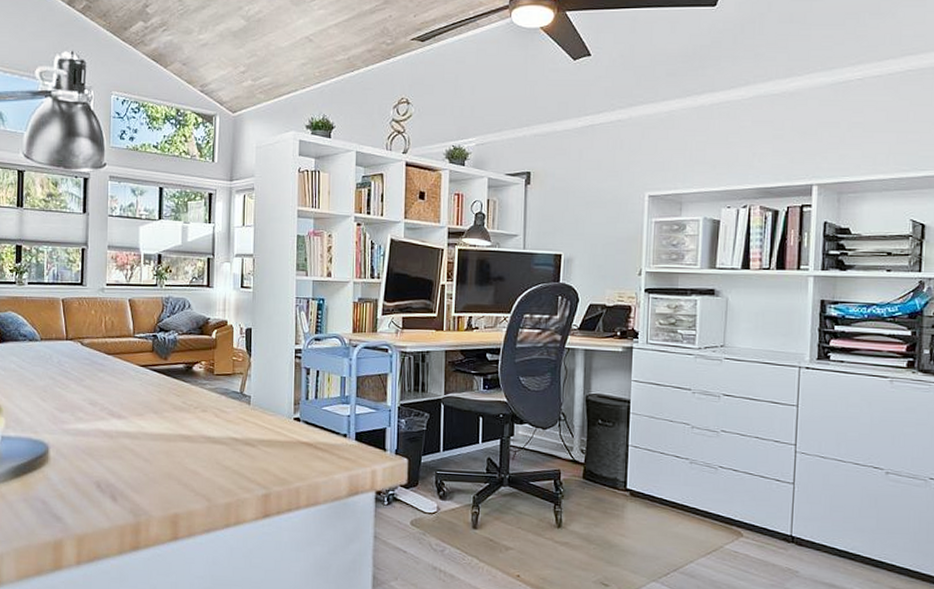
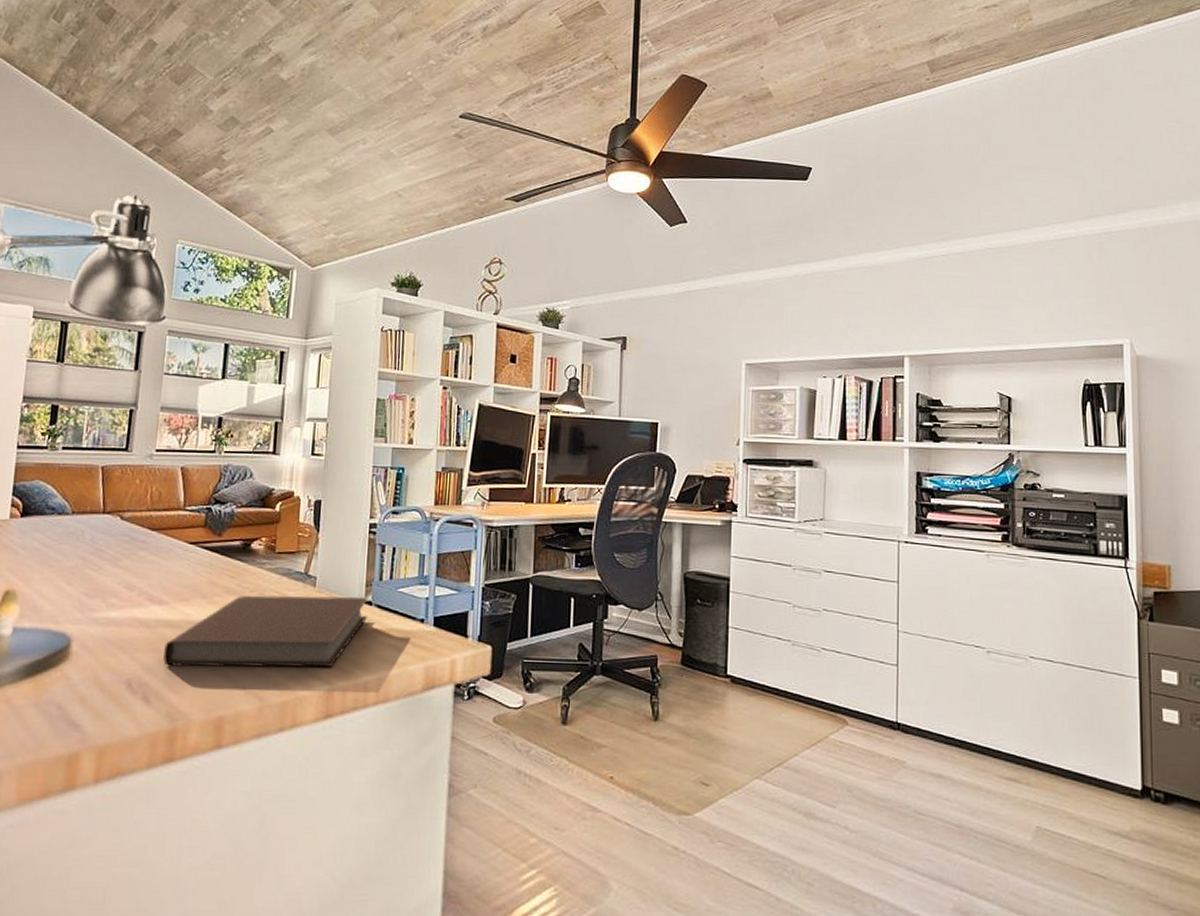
notebook: none [124,411,298,475] -> present [163,595,370,668]

